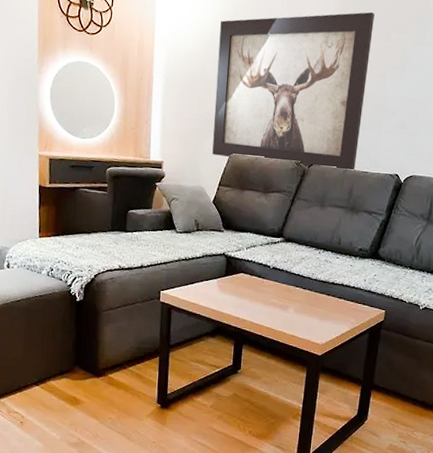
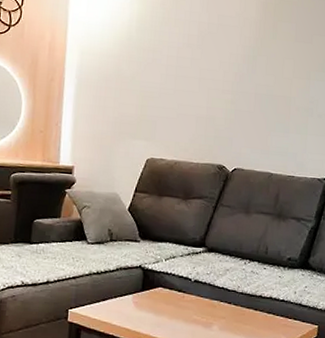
wall art: present [212,11,375,172] -> none [128,14,296,176]

